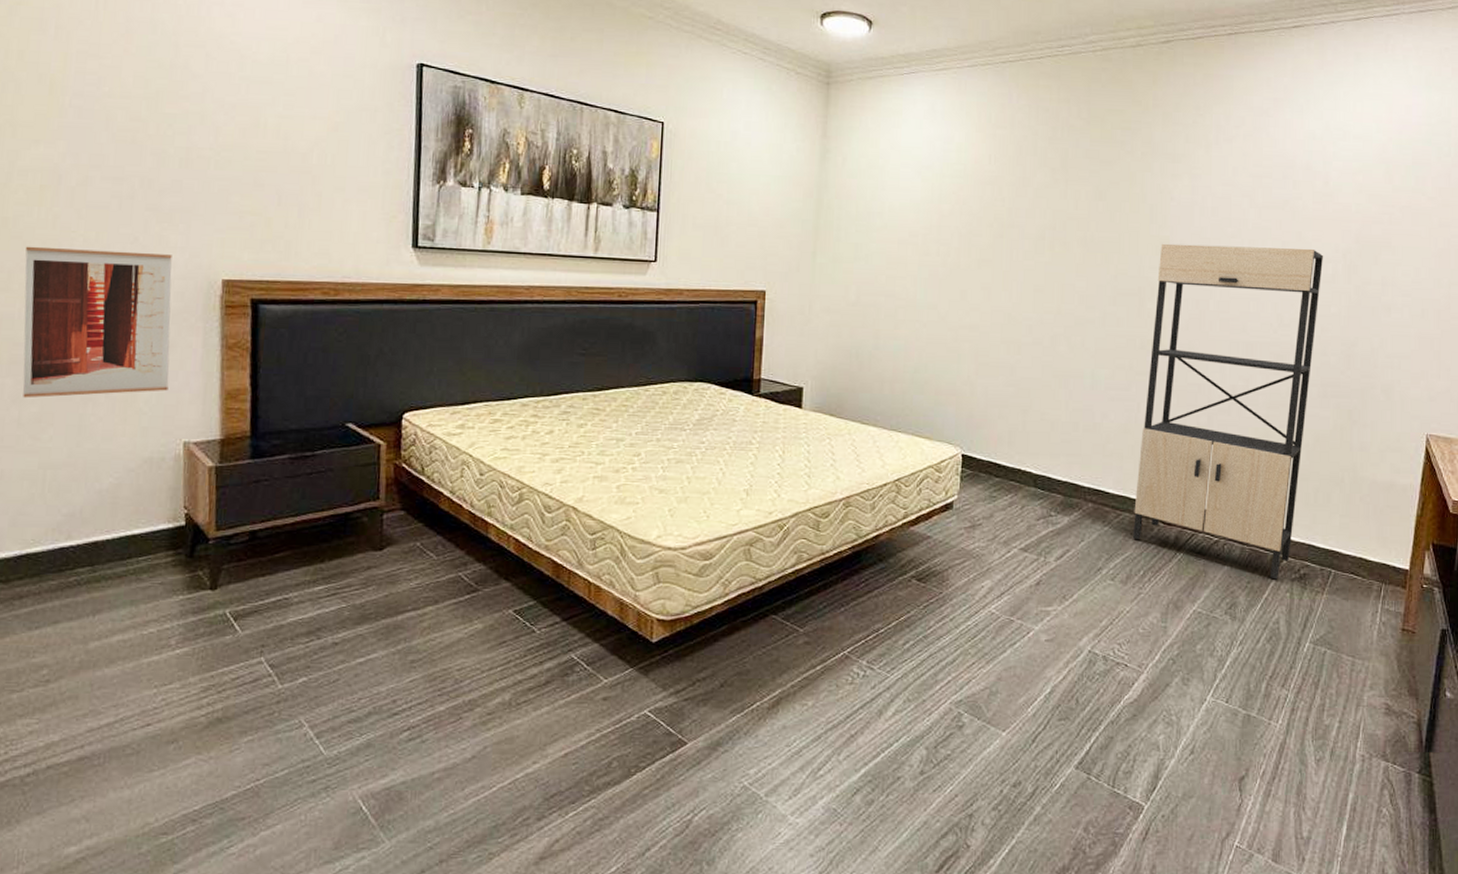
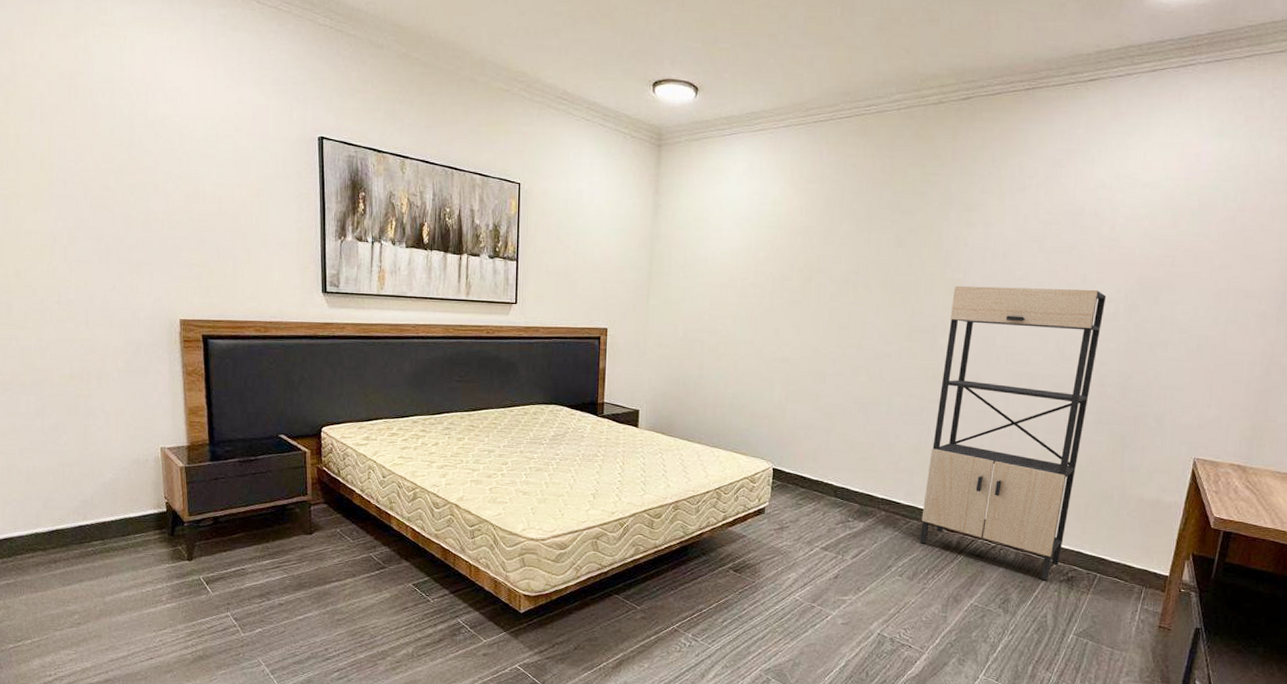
wall art: present [22,246,172,398] -> none [35,293,146,412]

